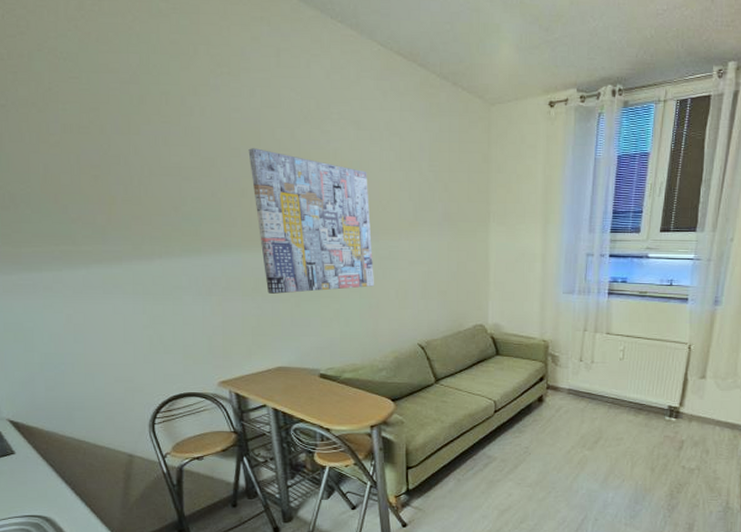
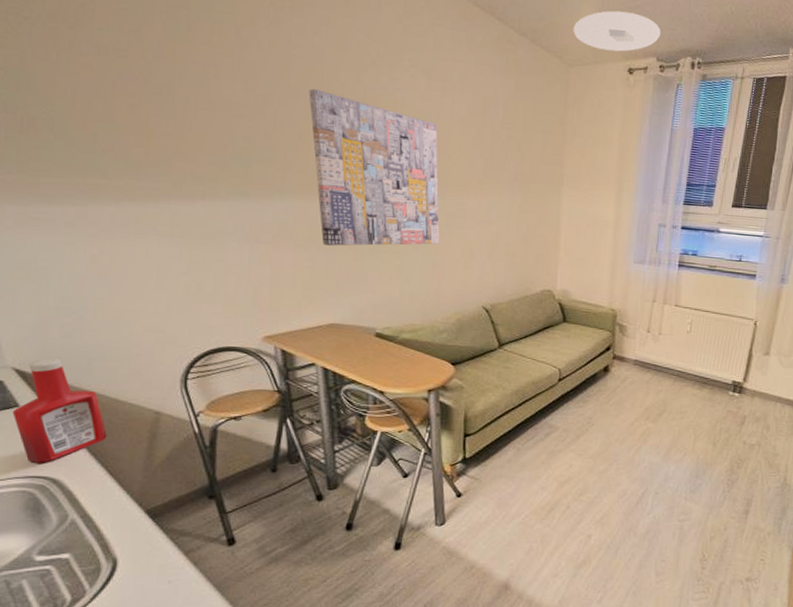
ketchup bottle: none [9,410,89,504] -> present [12,358,107,463]
ceiling light: none [493,46,580,86] -> present [573,10,661,52]

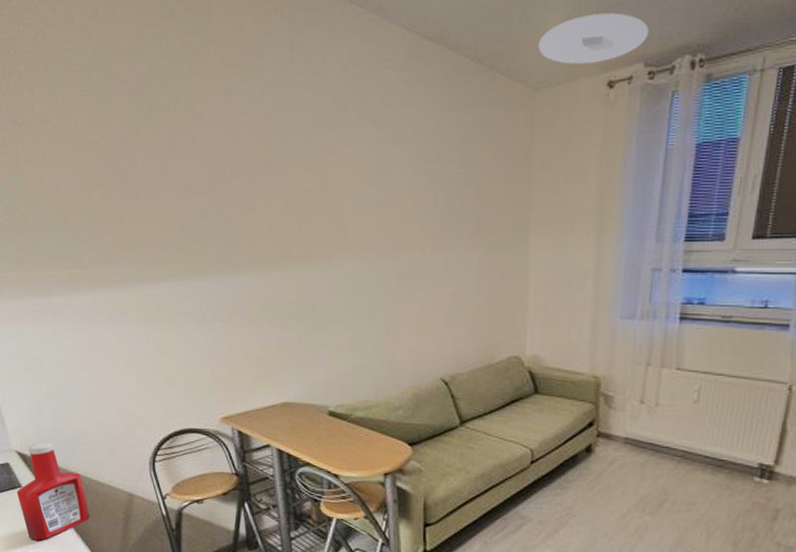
wall art: present [309,89,440,246] -> none [258,156,392,320]

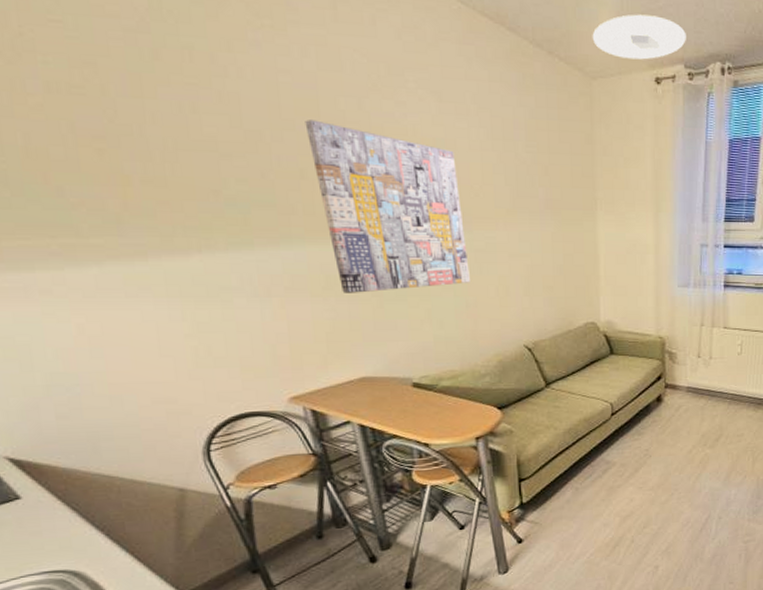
ketchup bottle: present [17,442,90,541] -> none [13,442,128,557]
wall art: none [258,156,392,320] -> present [305,120,470,293]

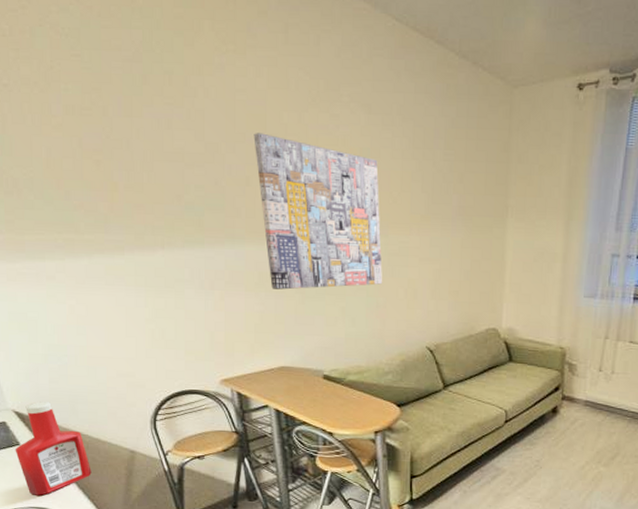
ketchup bottle: none [13,442,128,557] -> present [15,401,92,496]
ceiling light: present [592,14,686,60] -> none [517,20,614,66]

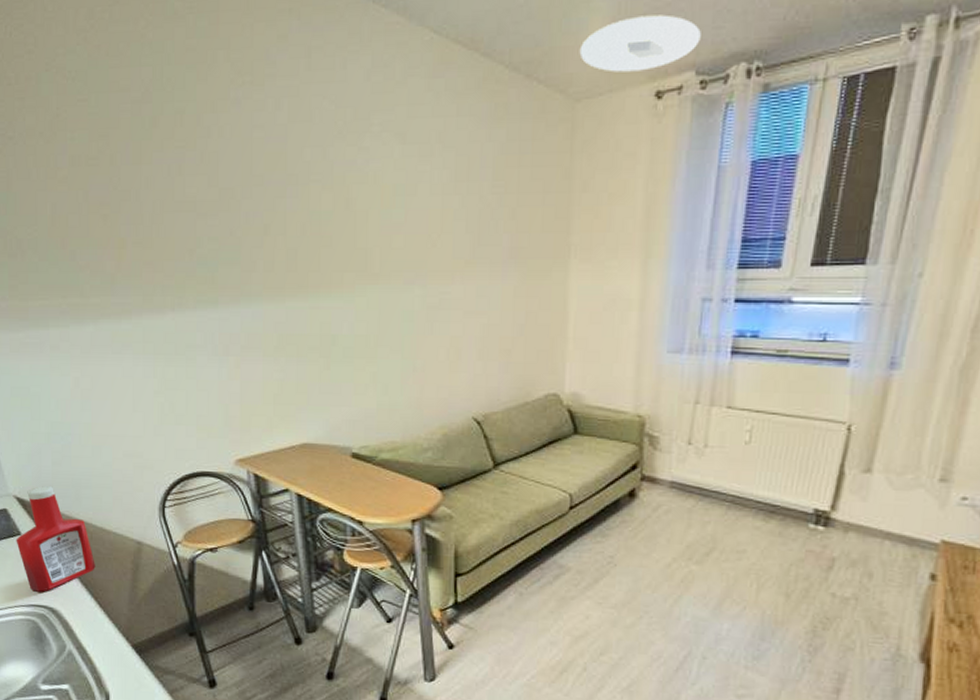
wall art: present [254,133,382,290] -> none [272,174,420,354]
ceiling light: none [517,20,614,66] -> present [579,14,701,73]

